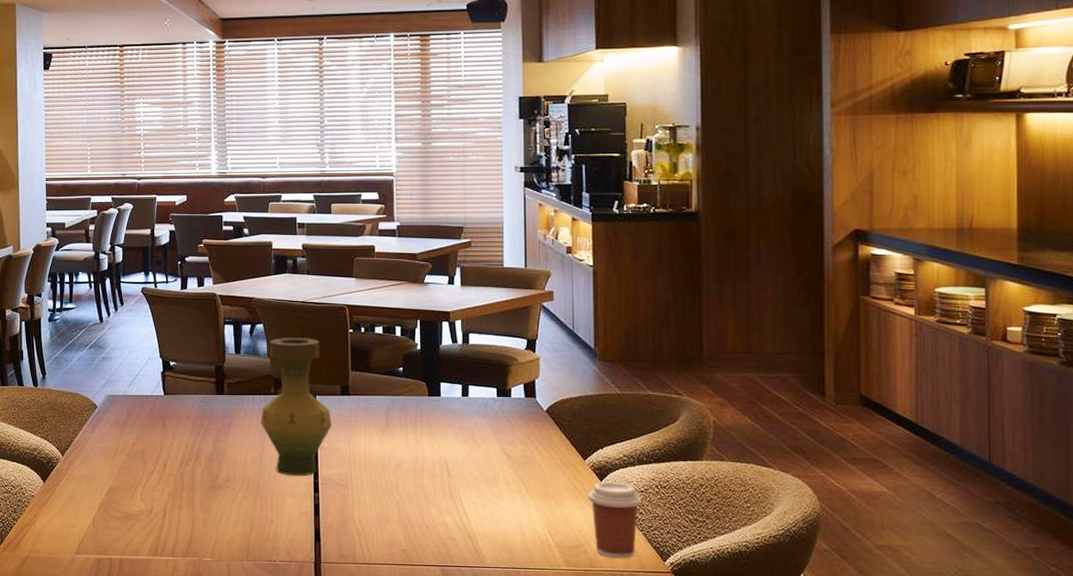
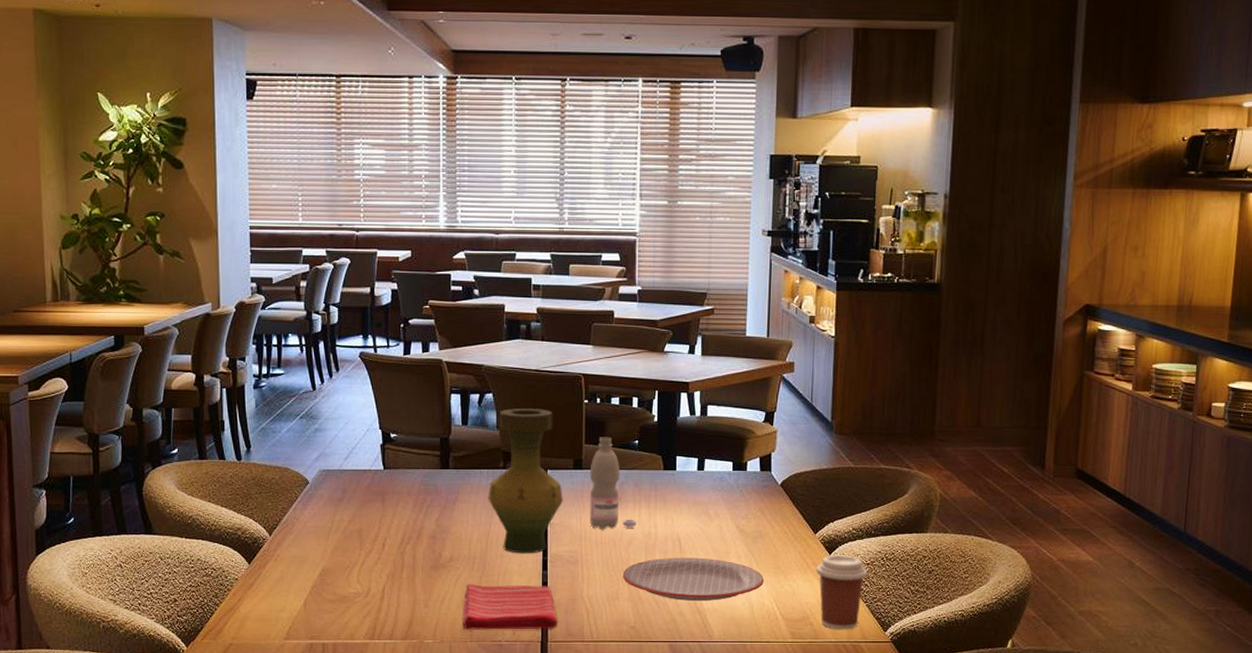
dish towel: none [239,504,330,550] -> present [463,583,558,630]
water bottle: none [356,364,405,454] -> present [589,437,637,530]
plate: none [393,481,534,527] -> present [623,557,764,602]

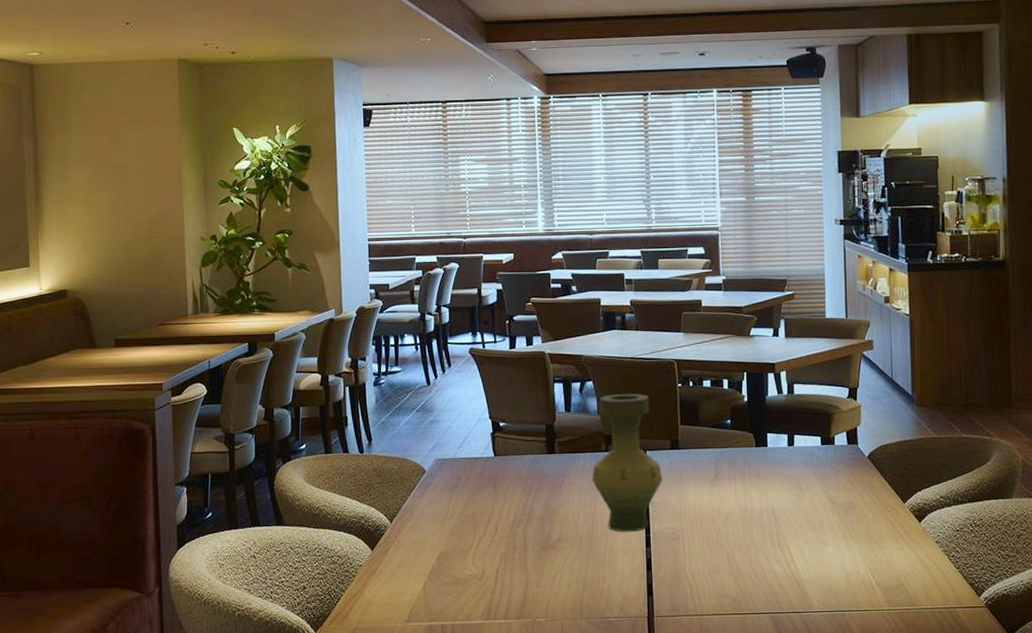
dish towel: present [463,583,558,630] -> none [572,562,663,607]
water bottle: present [589,437,637,530] -> none [686,417,734,507]
plate: present [623,557,764,602] -> none [723,530,858,573]
coffee cup: present [816,555,868,630] -> none [907,523,958,596]

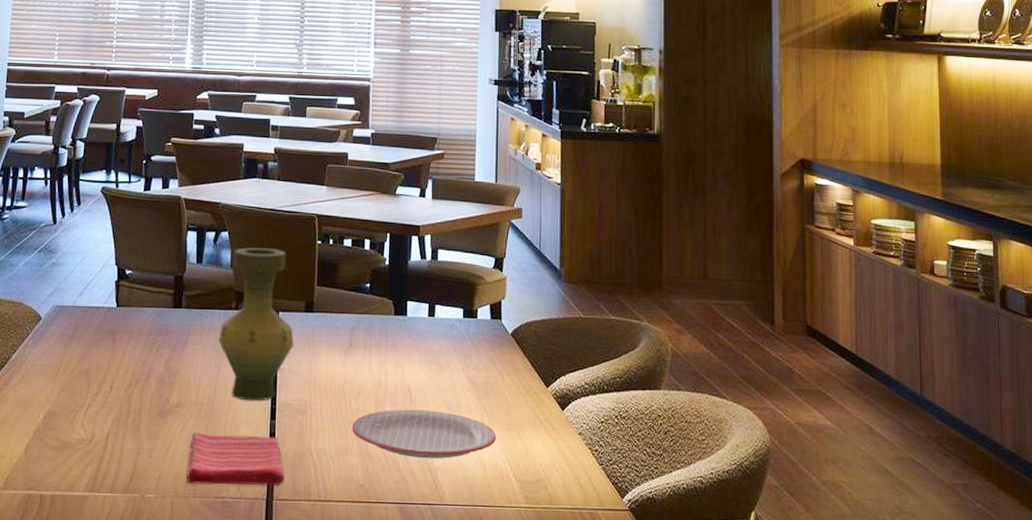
dish towel: none [572,562,663,607] -> present [186,432,285,486]
plate: none [723,530,858,573] -> present [352,409,496,459]

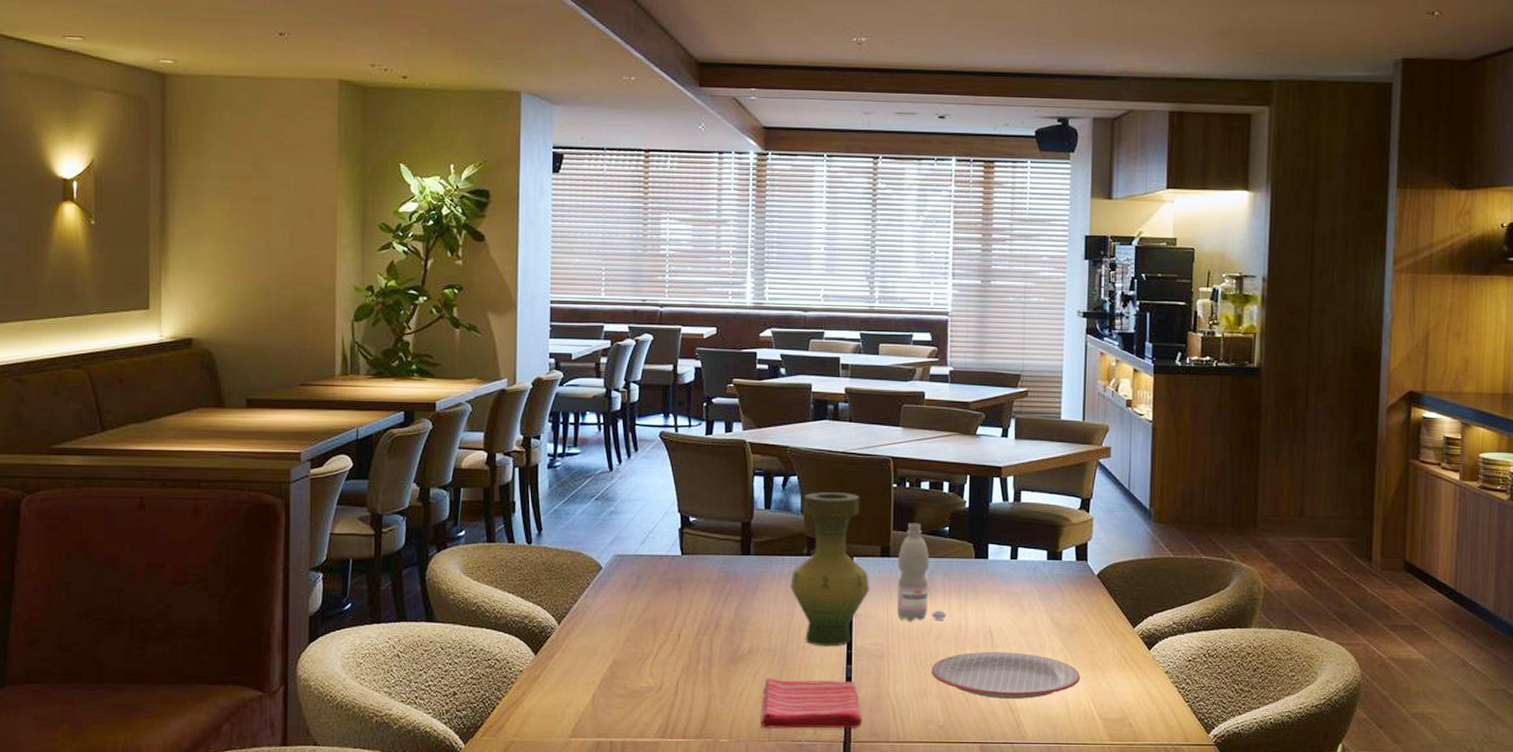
water bottle: none [320,279,368,378] -> present [897,523,947,622]

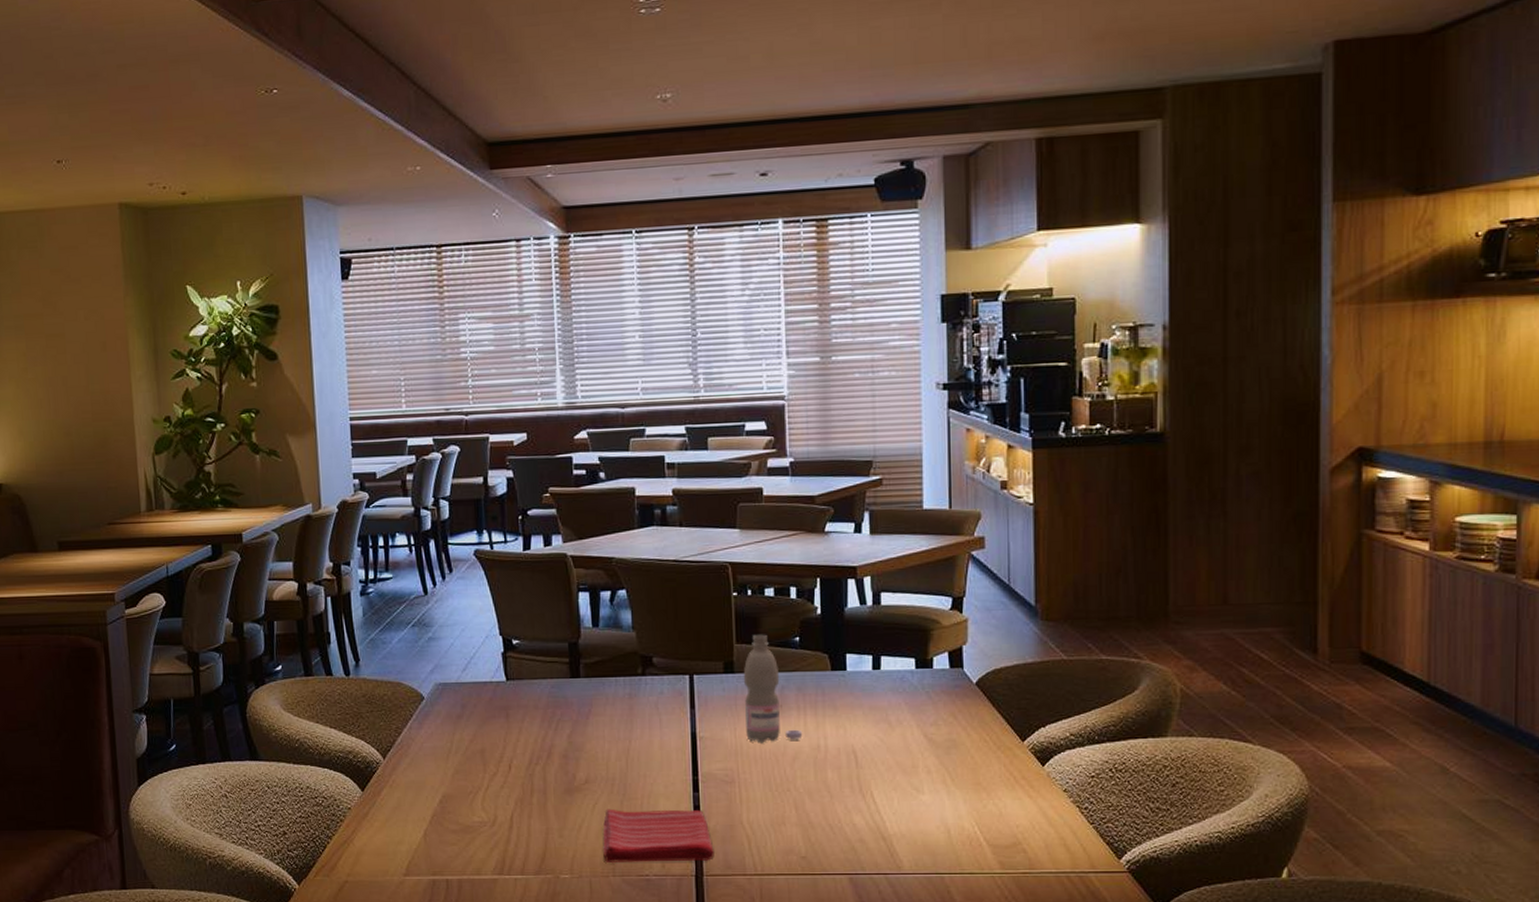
vase: present [790,492,869,646] -> none [626,605,713,773]
plate: present [932,651,1080,700] -> none [789,773,962,826]

